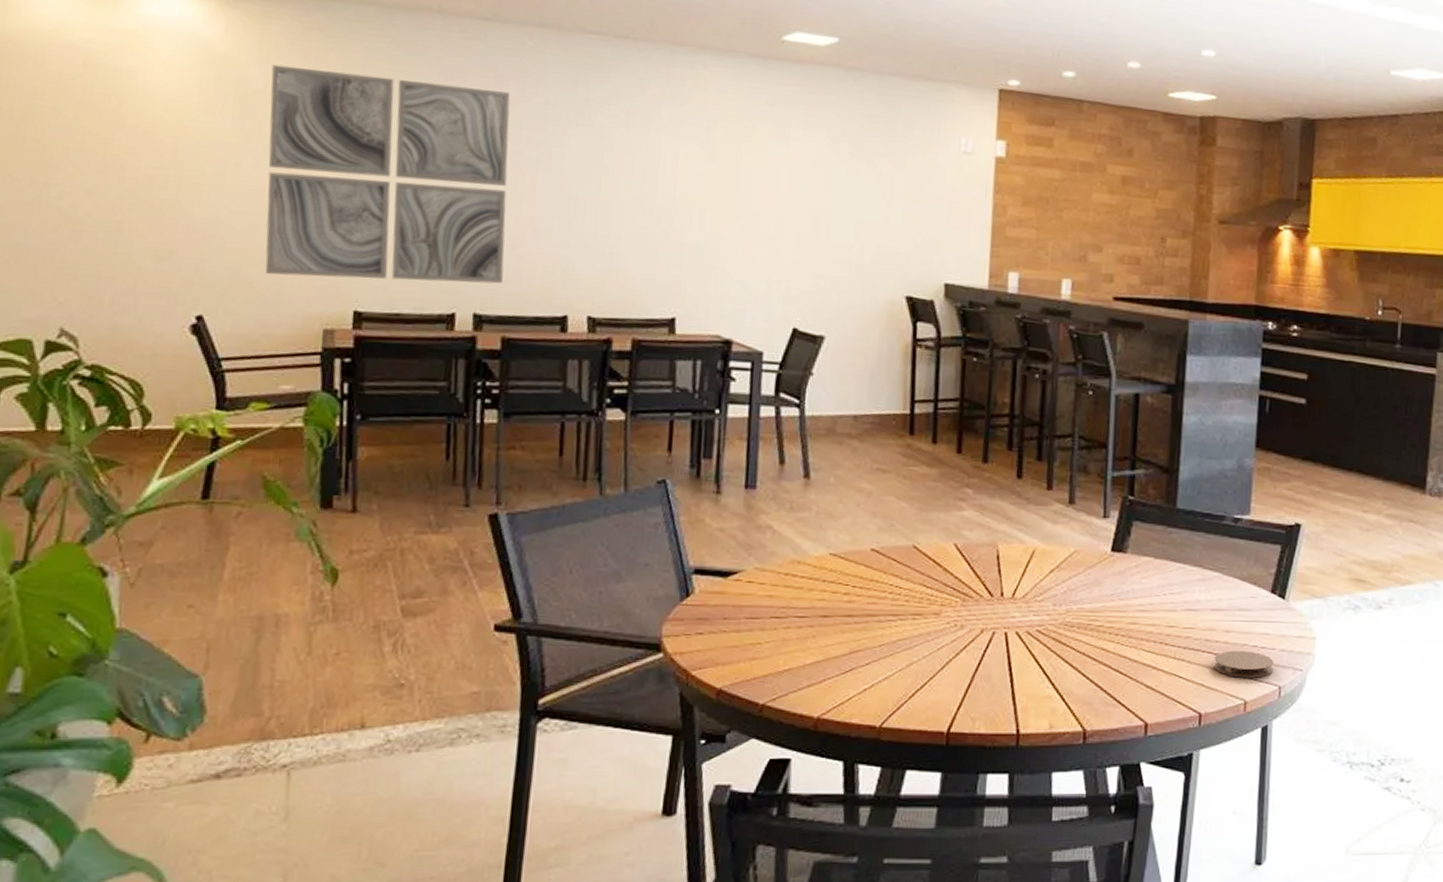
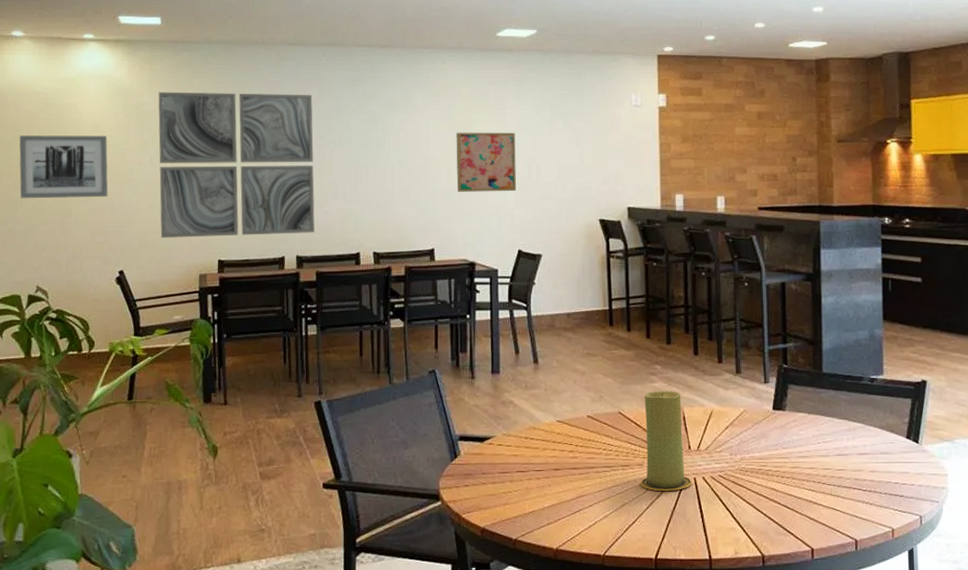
wall art: none [38,106,187,208] -> present [19,135,108,199]
wall art: none [713,164,800,250] -> present [456,132,517,192]
candle: none [934,521,1003,649] -> present [640,391,693,492]
coaster: present [1214,650,1275,678] -> none [864,487,914,509]

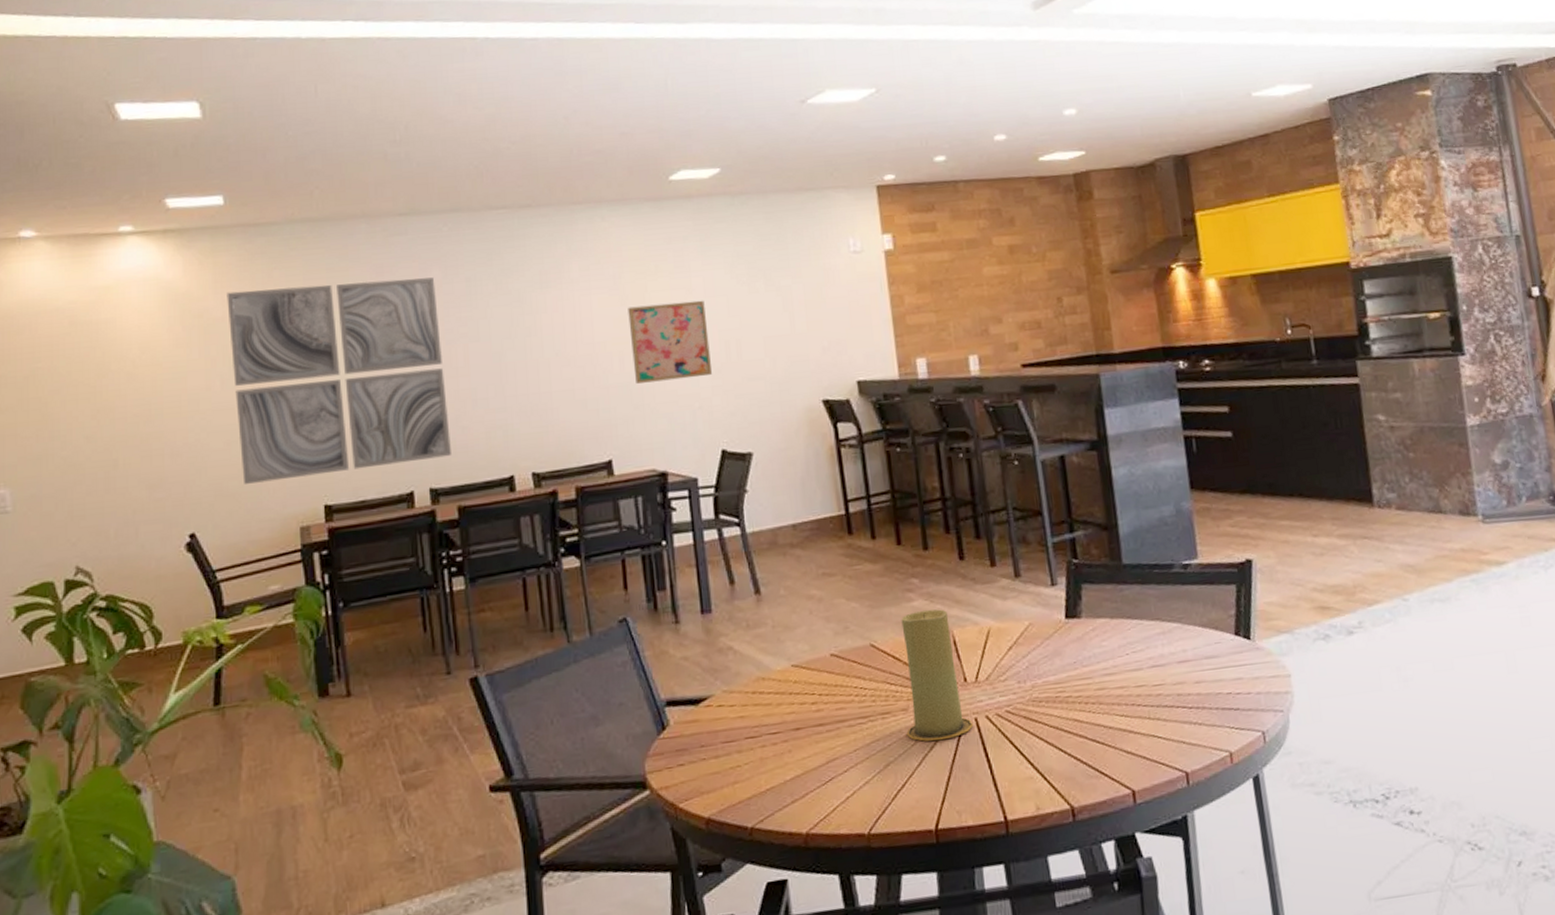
wall art: present [19,135,108,199] -> none [38,356,167,452]

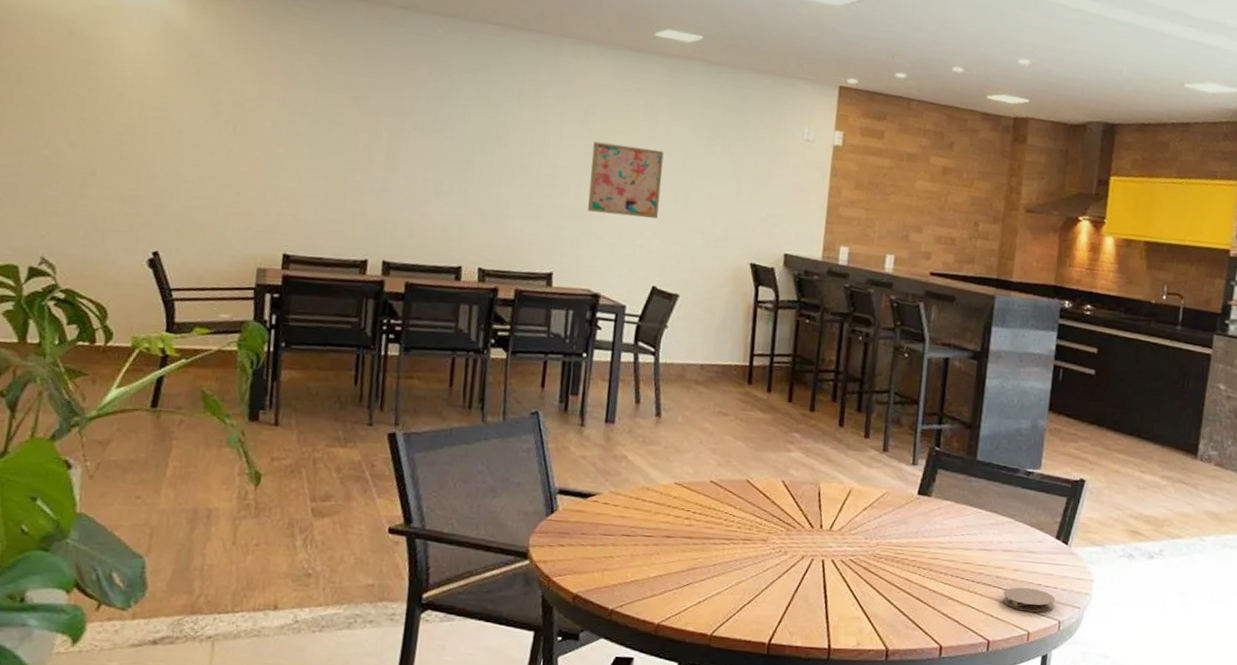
wall art: present [226,277,451,484] -> none [211,40,422,237]
candle: present [901,609,974,742] -> none [761,461,820,572]
coaster: none [1190,699,1253,729] -> present [1002,587,1056,613]

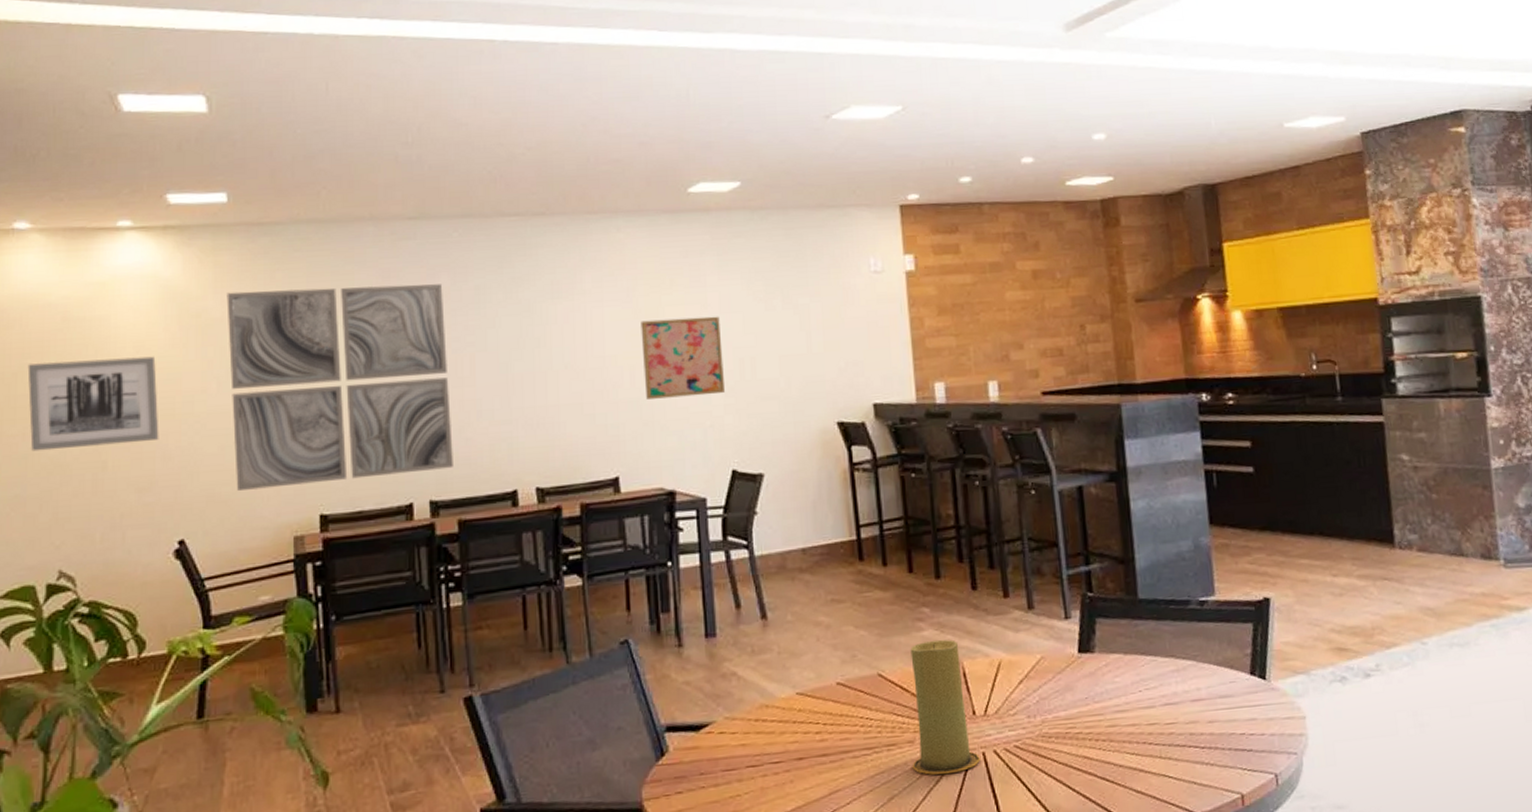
wall art: none [28,68,152,160] -> present [27,356,159,452]
wall art: none [211,40,422,237] -> present [226,284,453,491]
candle: none [761,461,820,572] -> present [910,639,981,775]
coaster: present [1002,587,1056,613] -> none [1202,739,1266,770]

